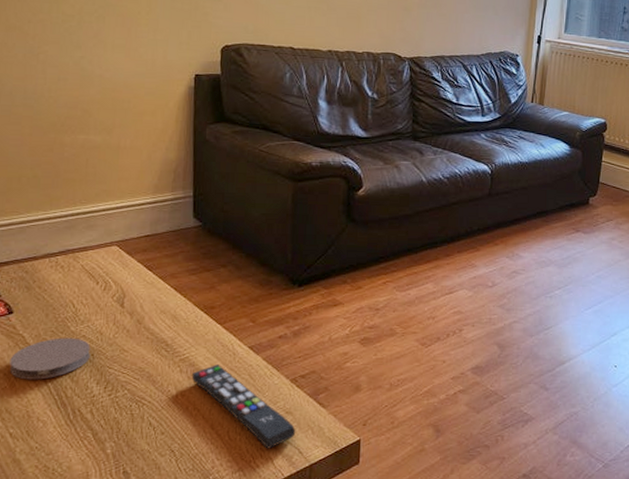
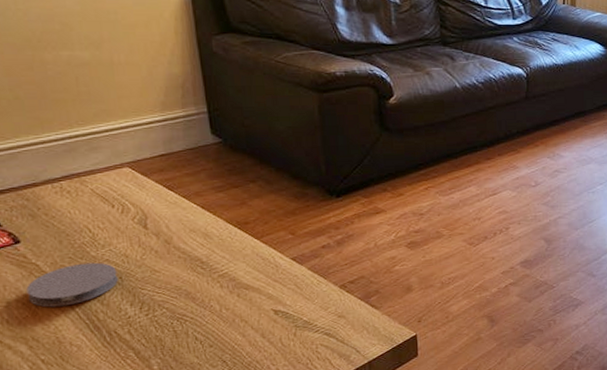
remote control: present [191,364,296,449] -> none [233,277,351,351]

